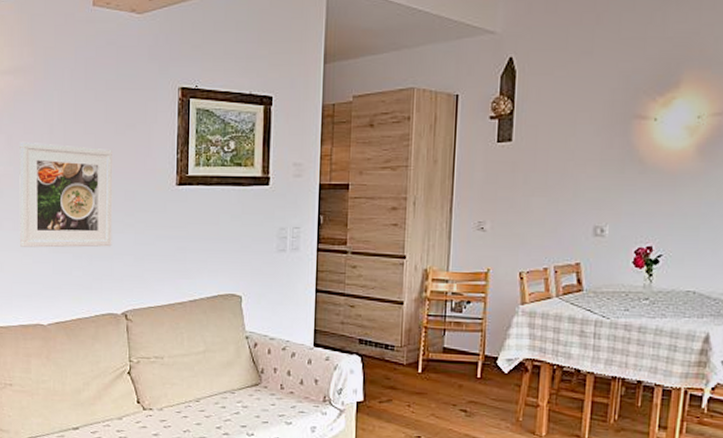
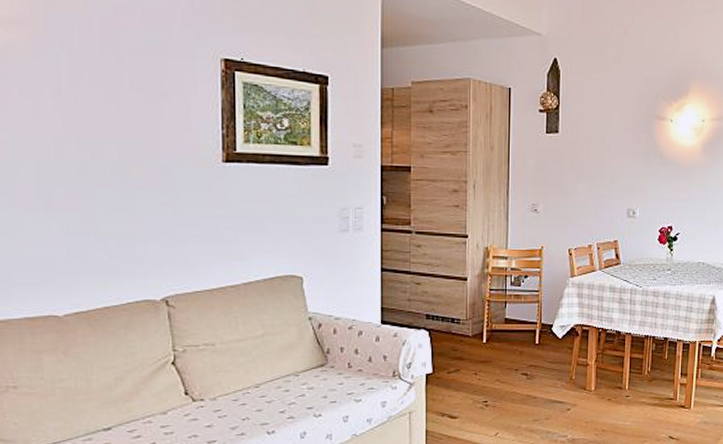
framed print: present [19,141,113,248] -> none [14,105,146,229]

